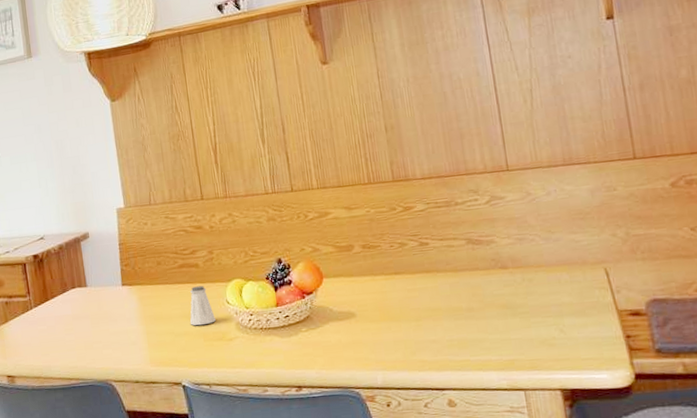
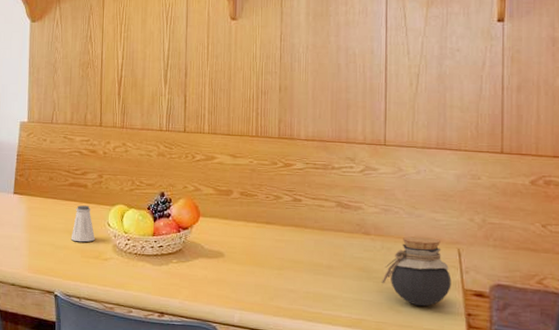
jar: none [528,260,604,336] -> present [382,236,451,307]

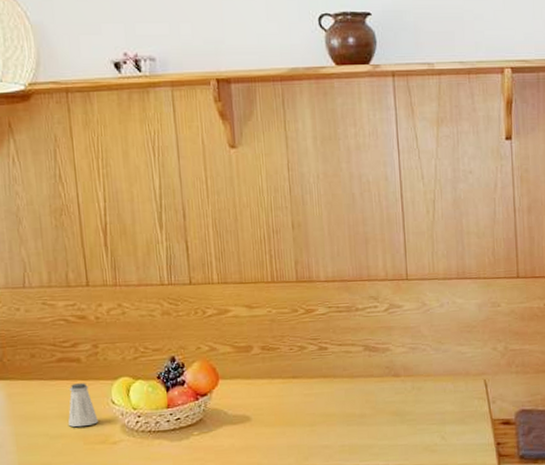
jar: present [382,236,451,307] -> none [415,371,481,443]

